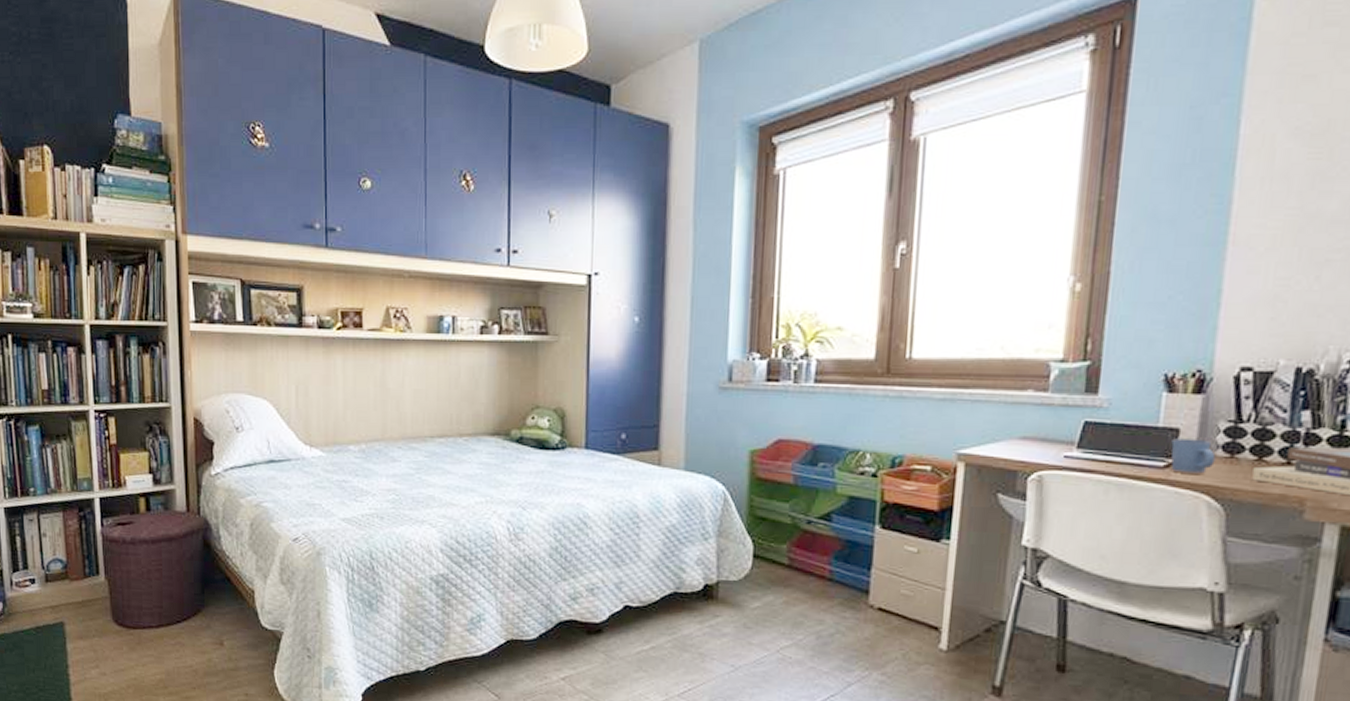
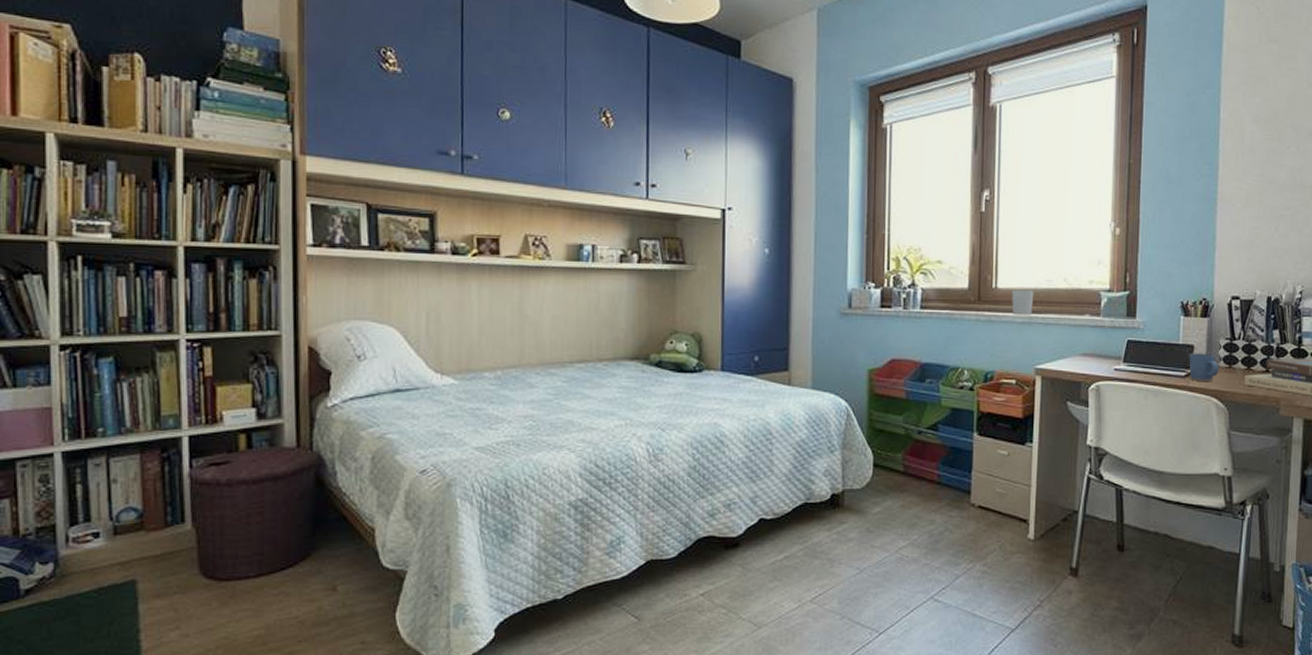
candle holder: none [929,360,960,391] -> present [1012,289,1034,316]

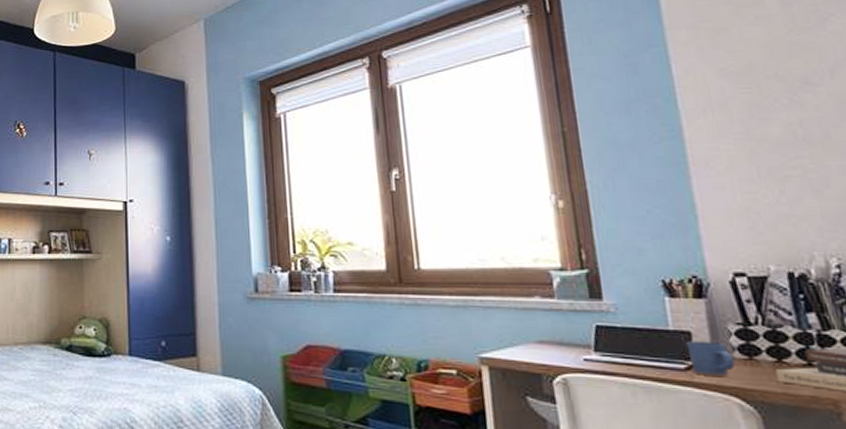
candle holder: present [1012,289,1034,316] -> none [439,270,467,298]

